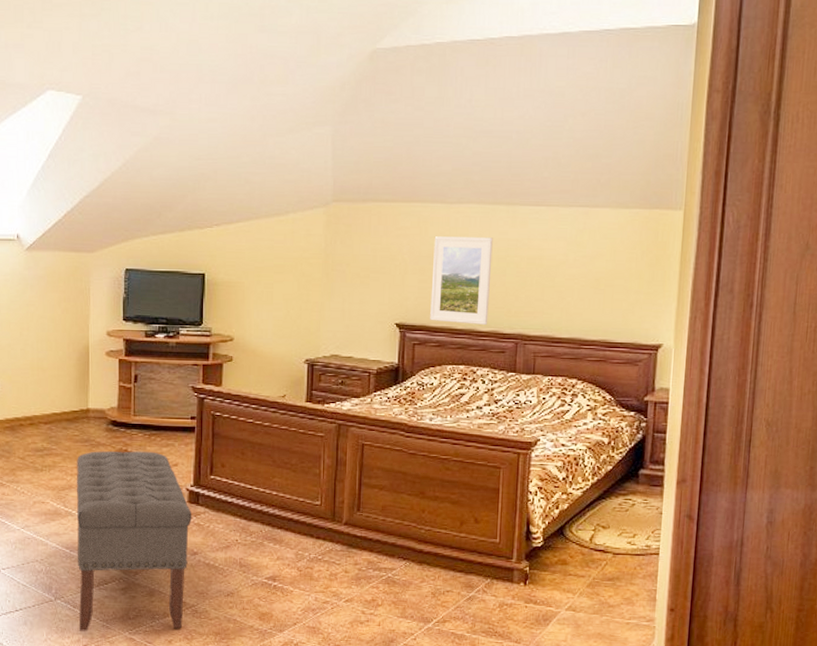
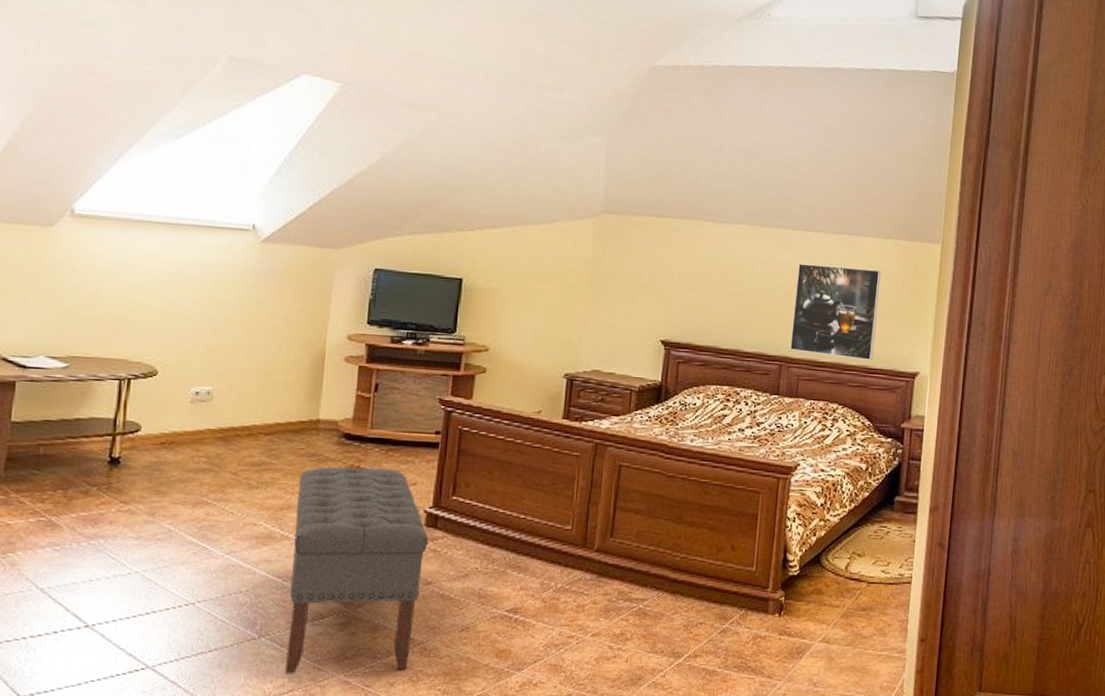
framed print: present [430,236,493,325] -> none [696,254,762,346]
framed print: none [526,240,619,334] -> present [790,263,882,360]

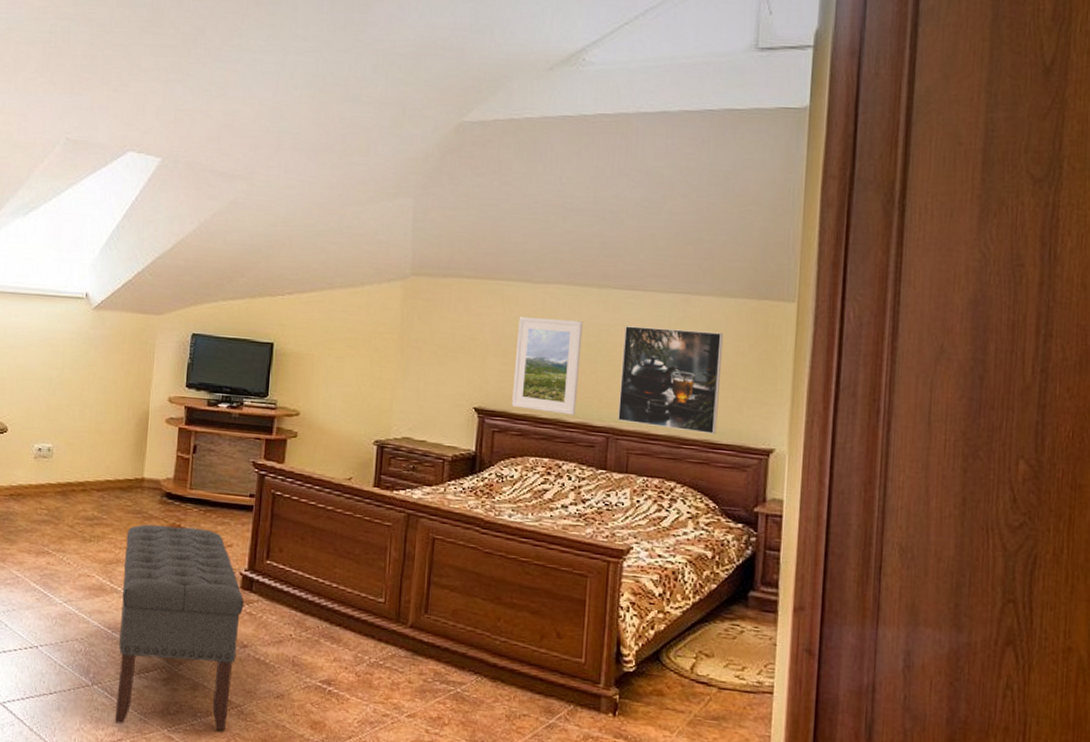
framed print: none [696,254,762,346] -> present [512,317,583,415]

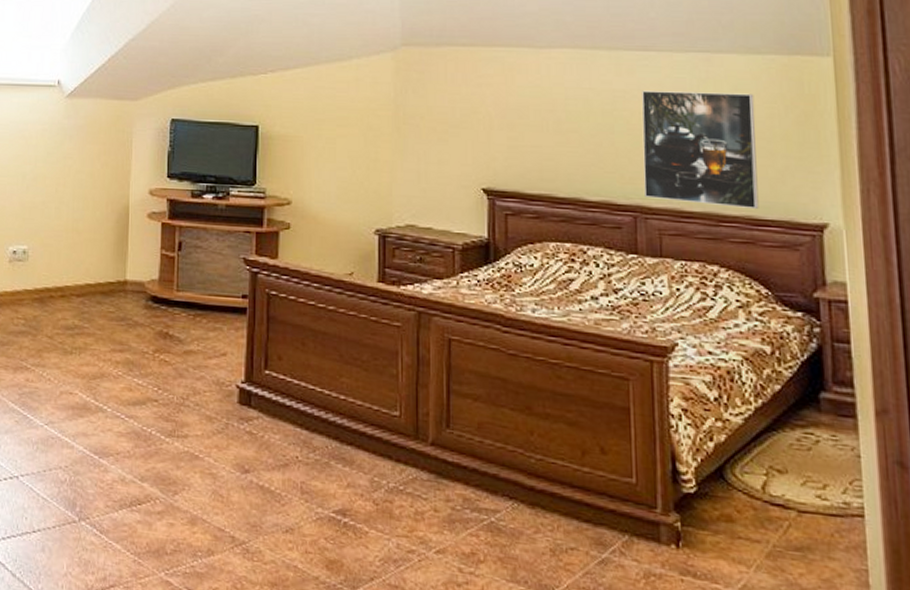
bench: present [114,524,245,731] -> none [105,332,243,573]
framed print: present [512,317,583,415] -> none [523,86,597,193]

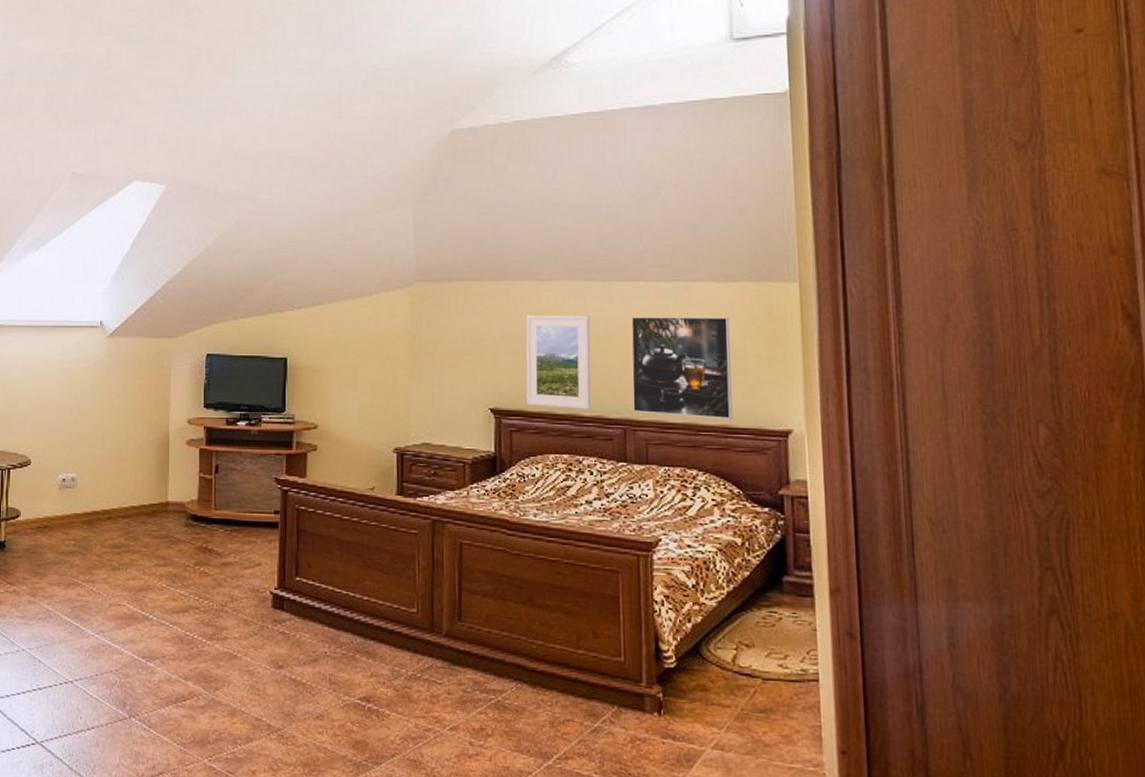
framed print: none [523,86,597,193] -> present [526,315,591,409]

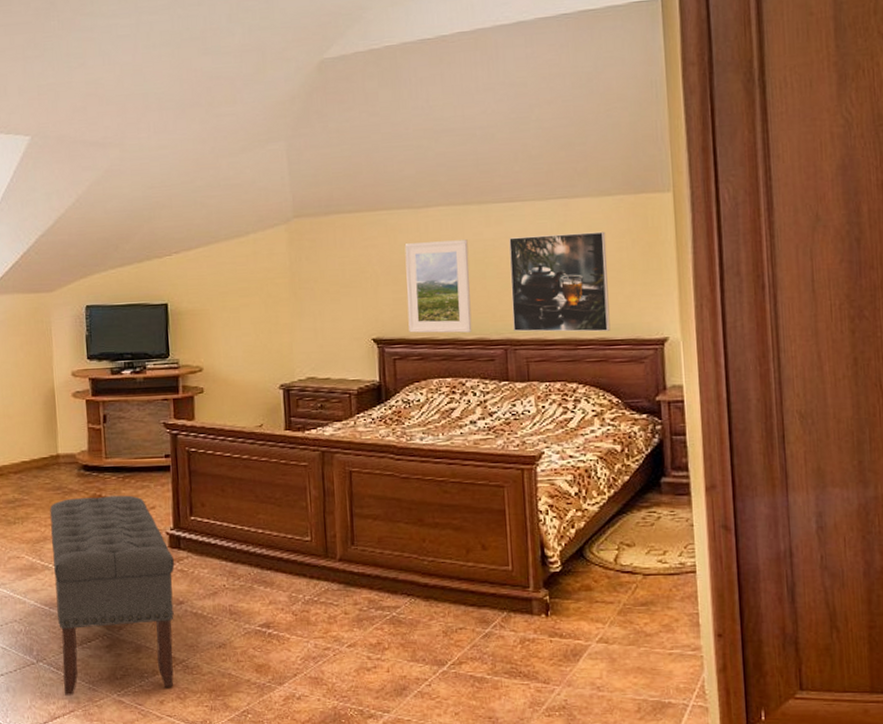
bench: none [154,548,277,757] -> present [50,495,175,696]

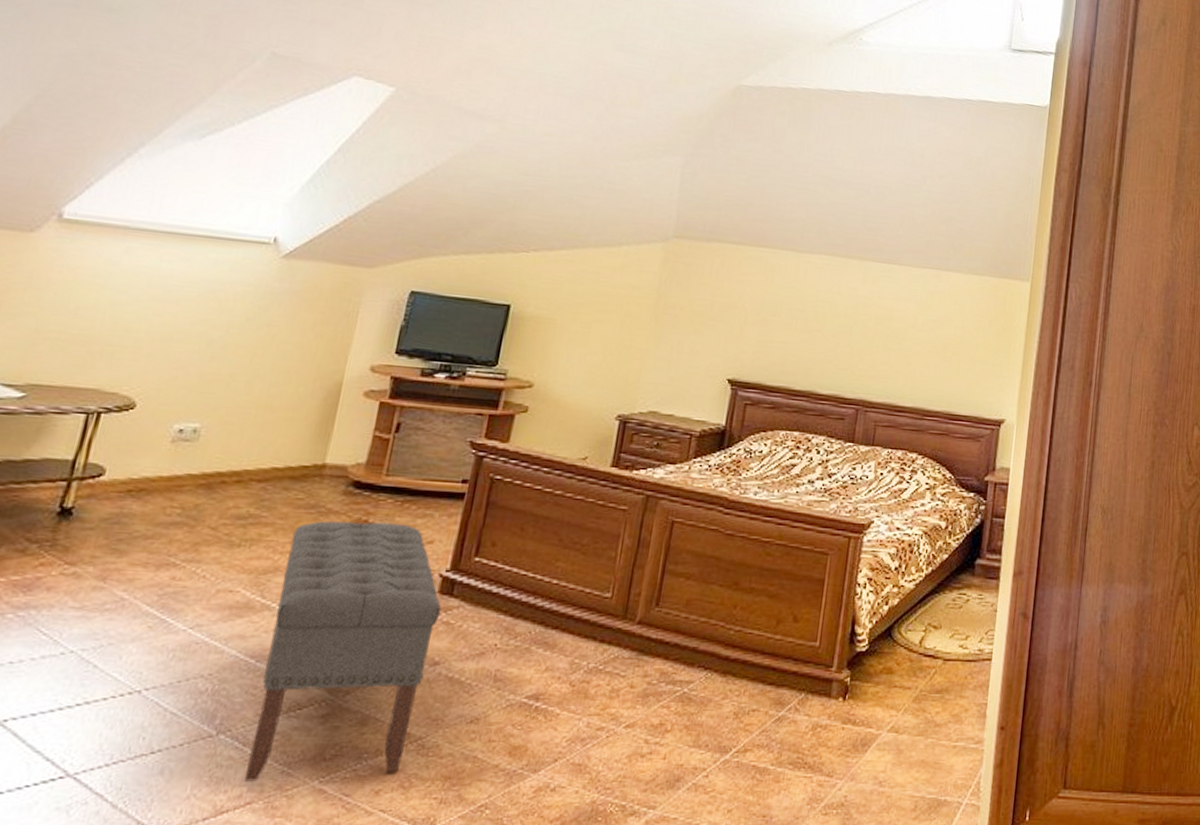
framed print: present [404,239,472,333] -> none [766,286,842,387]
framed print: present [509,231,611,332] -> none [868,298,968,405]

